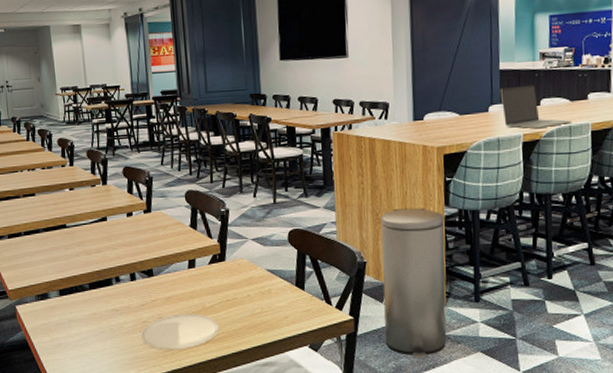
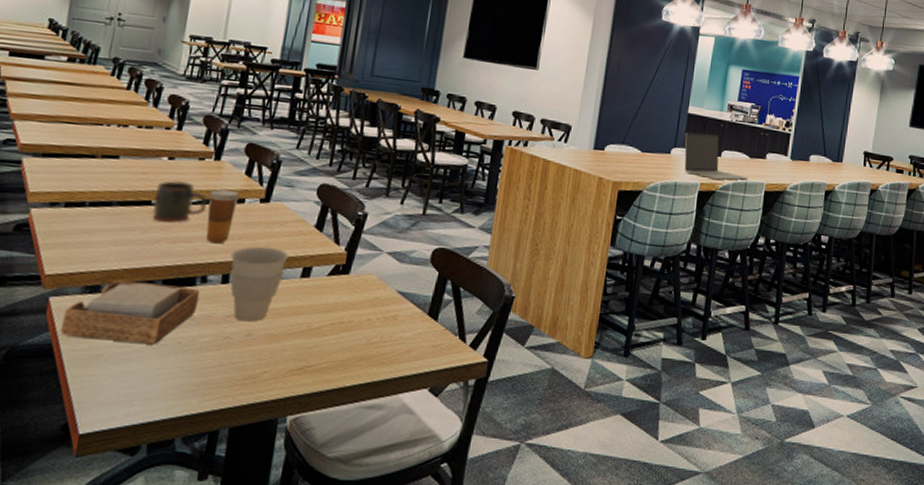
napkin holder: none [28,286,118,334] -> present [61,279,200,345]
mug: none [66,205,106,239] -> present [151,180,207,222]
beverage cup: none [105,207,128,251] -> present [206,189,240,244]
cup: none [132,247,175,308] -> present [229,246,289,322]
plate: present [140,314,220,351] -> none [216,333,324,379]
pedal bin: present [380,207,447,359] -> none [518,241,608,417]

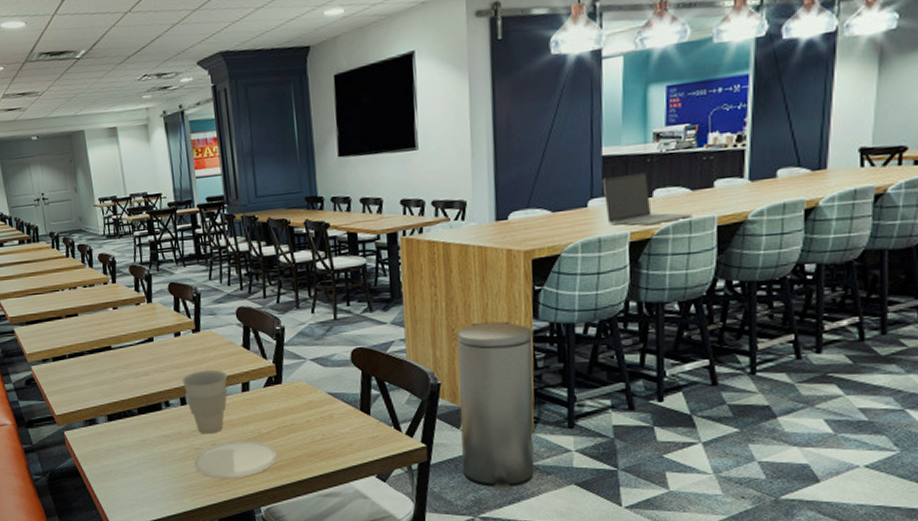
napkin holder: present [61,279,200,345] -> none [77,411,169,461]
mug: present [151,180,207,222] -> none [111,324,153,362]
beverage cup: present [206,189,240,244] -> none [151,326,177,374]
plate: none [216,333,324,379] -> present [193,440,278,480]
pedal bin: none [518,241,608,417] -> present [456,321,535,491]

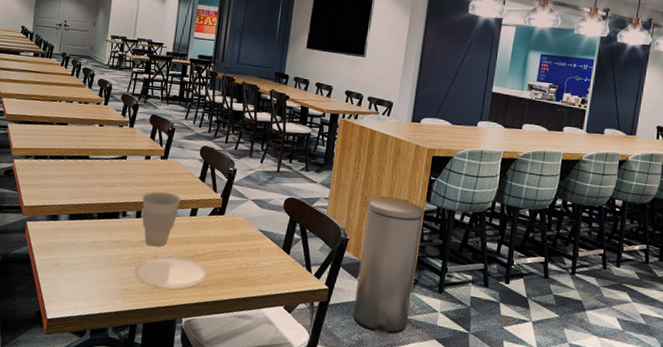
laptop: present [602,172,691,226] -> none [489,108,546,150]

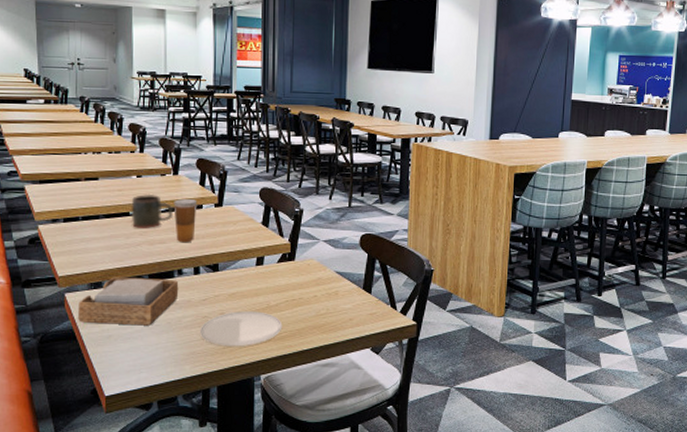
napkin holder: none [34,211,122,259] -> present [78,277,179,326]
mug: none [89,141,125,172] -> present [131,193,173,228]
beverage cup: none [125,149,147,189] -> present [173,198,197,243]
cup: present [141,191,181,247] -> none [198,242,244,303]
pedal bin: present [353,196,424,337] -> none [444,221,510,365]

